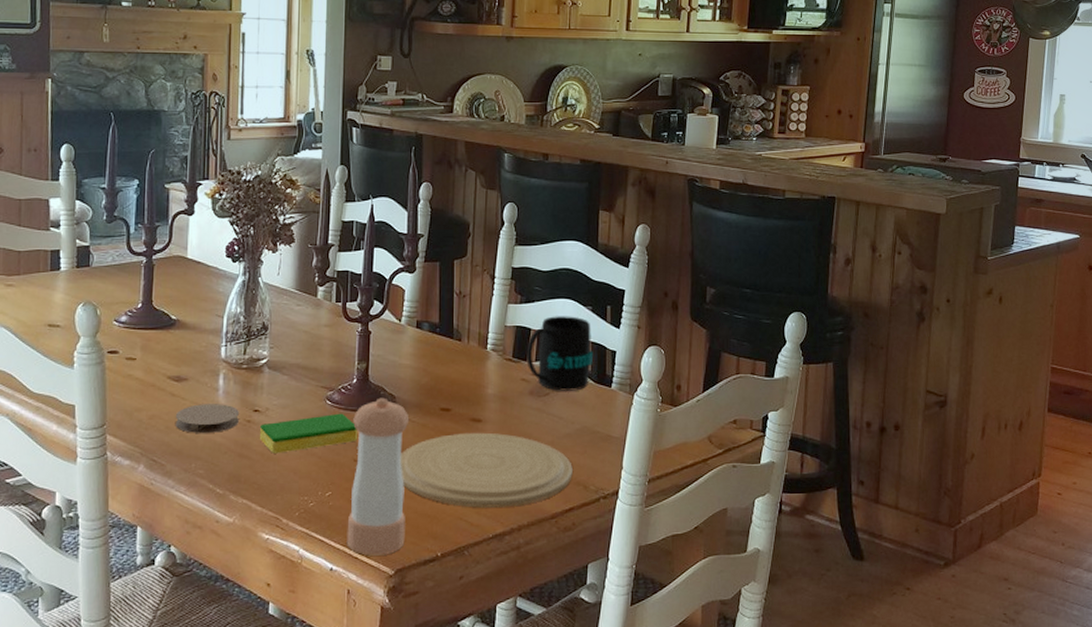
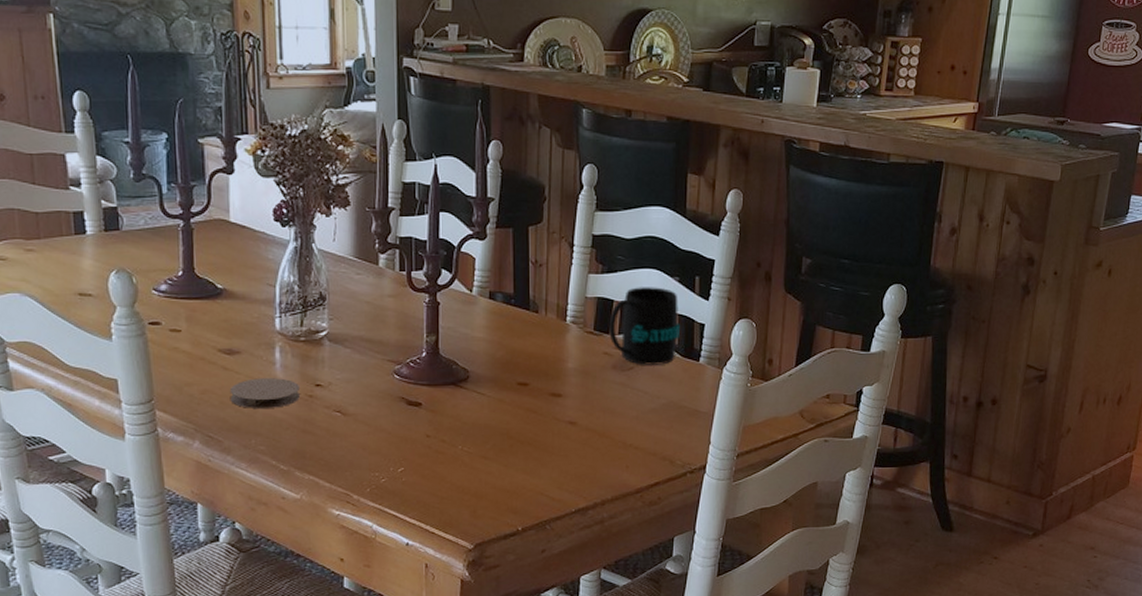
dish sponge: present [260,413,358,454] -> none [324,387,430,429]
pepper shaker: present [347,397,410,556] -> none [422,372,485,531]
plate: present [399,432,572,508] -> none [475,407,658,483]

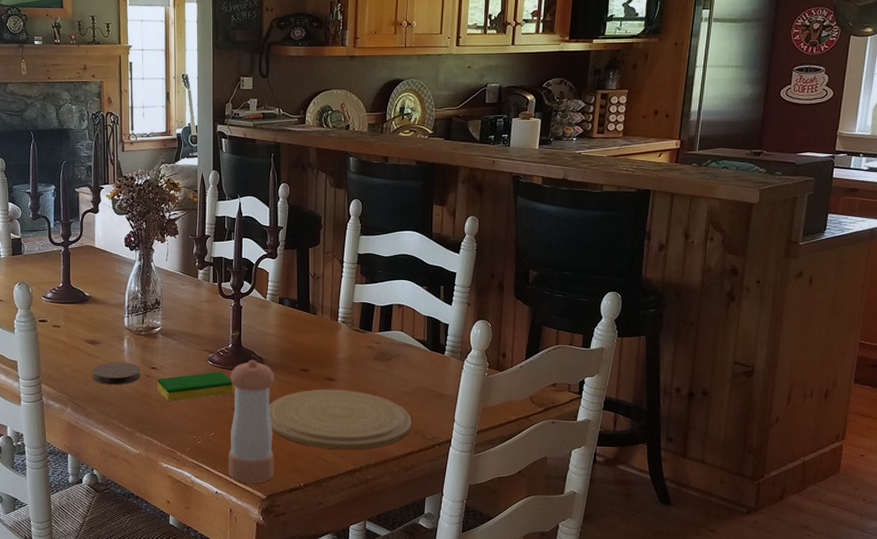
dish sponge: none [324,387,430,429] -> present [157,371,234,402]
pepper shaker: none [422,372,485,531] -> present [228,359,275,484]
plate: none [475,407,658,483] -> present [268,389,412,450]
mug: present [609,287,681,365] -> none [371,294,429,357]

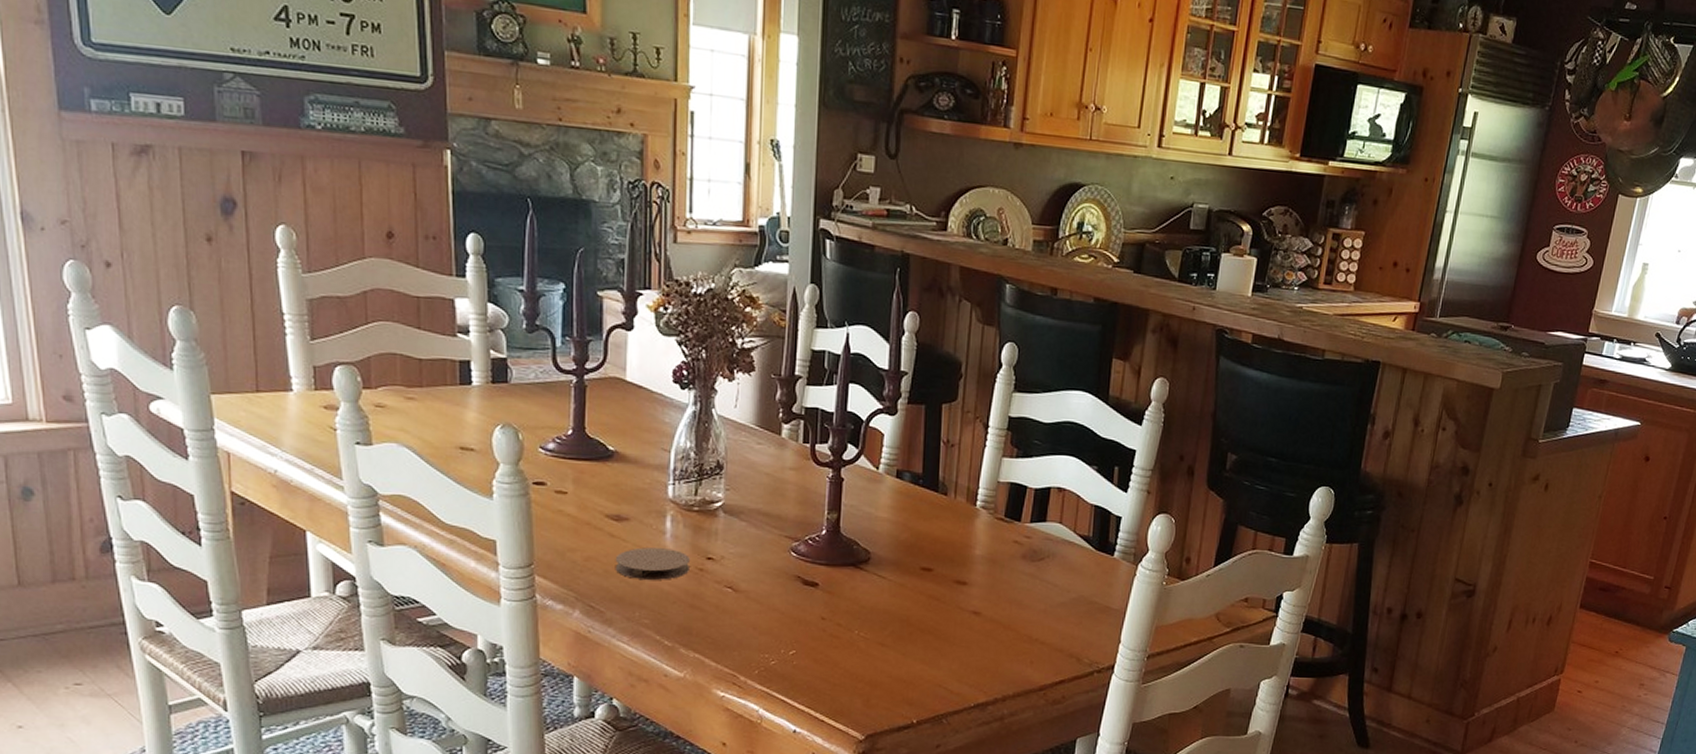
dish sponge: present [157,371,234,402] -> none [714,566,827,607]
pepper shaker: present [228,359,275,484] -> none [812,552,886,720]
plate: present [268,389,412,450] -> none [873,595,1066,676]

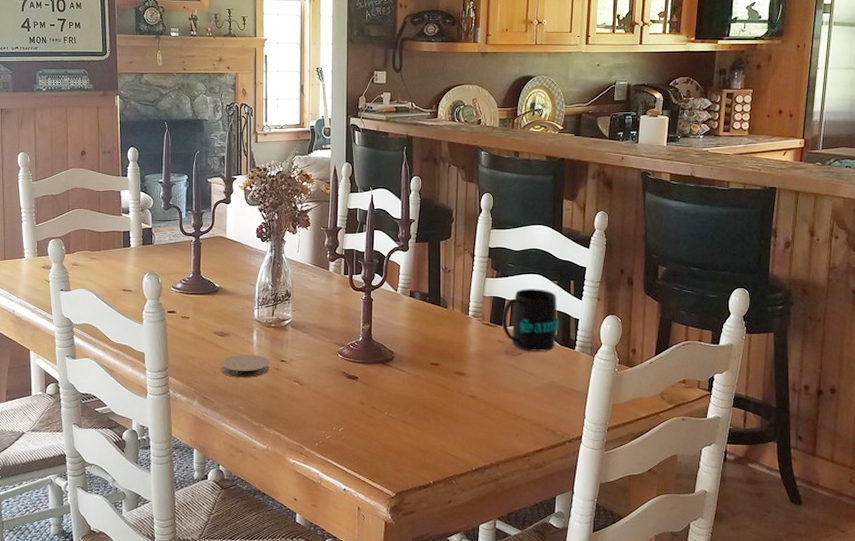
mug: none [1020,474,1097,557] -> present [502,289,559,352]

